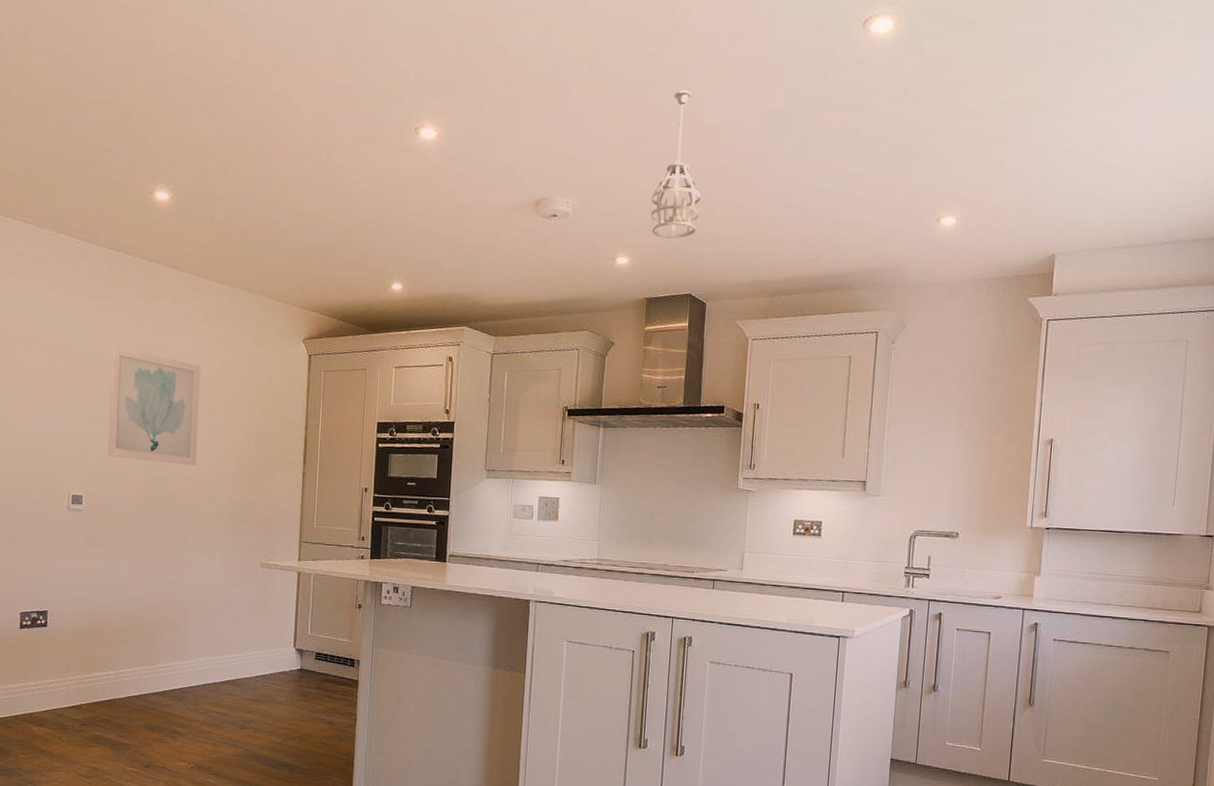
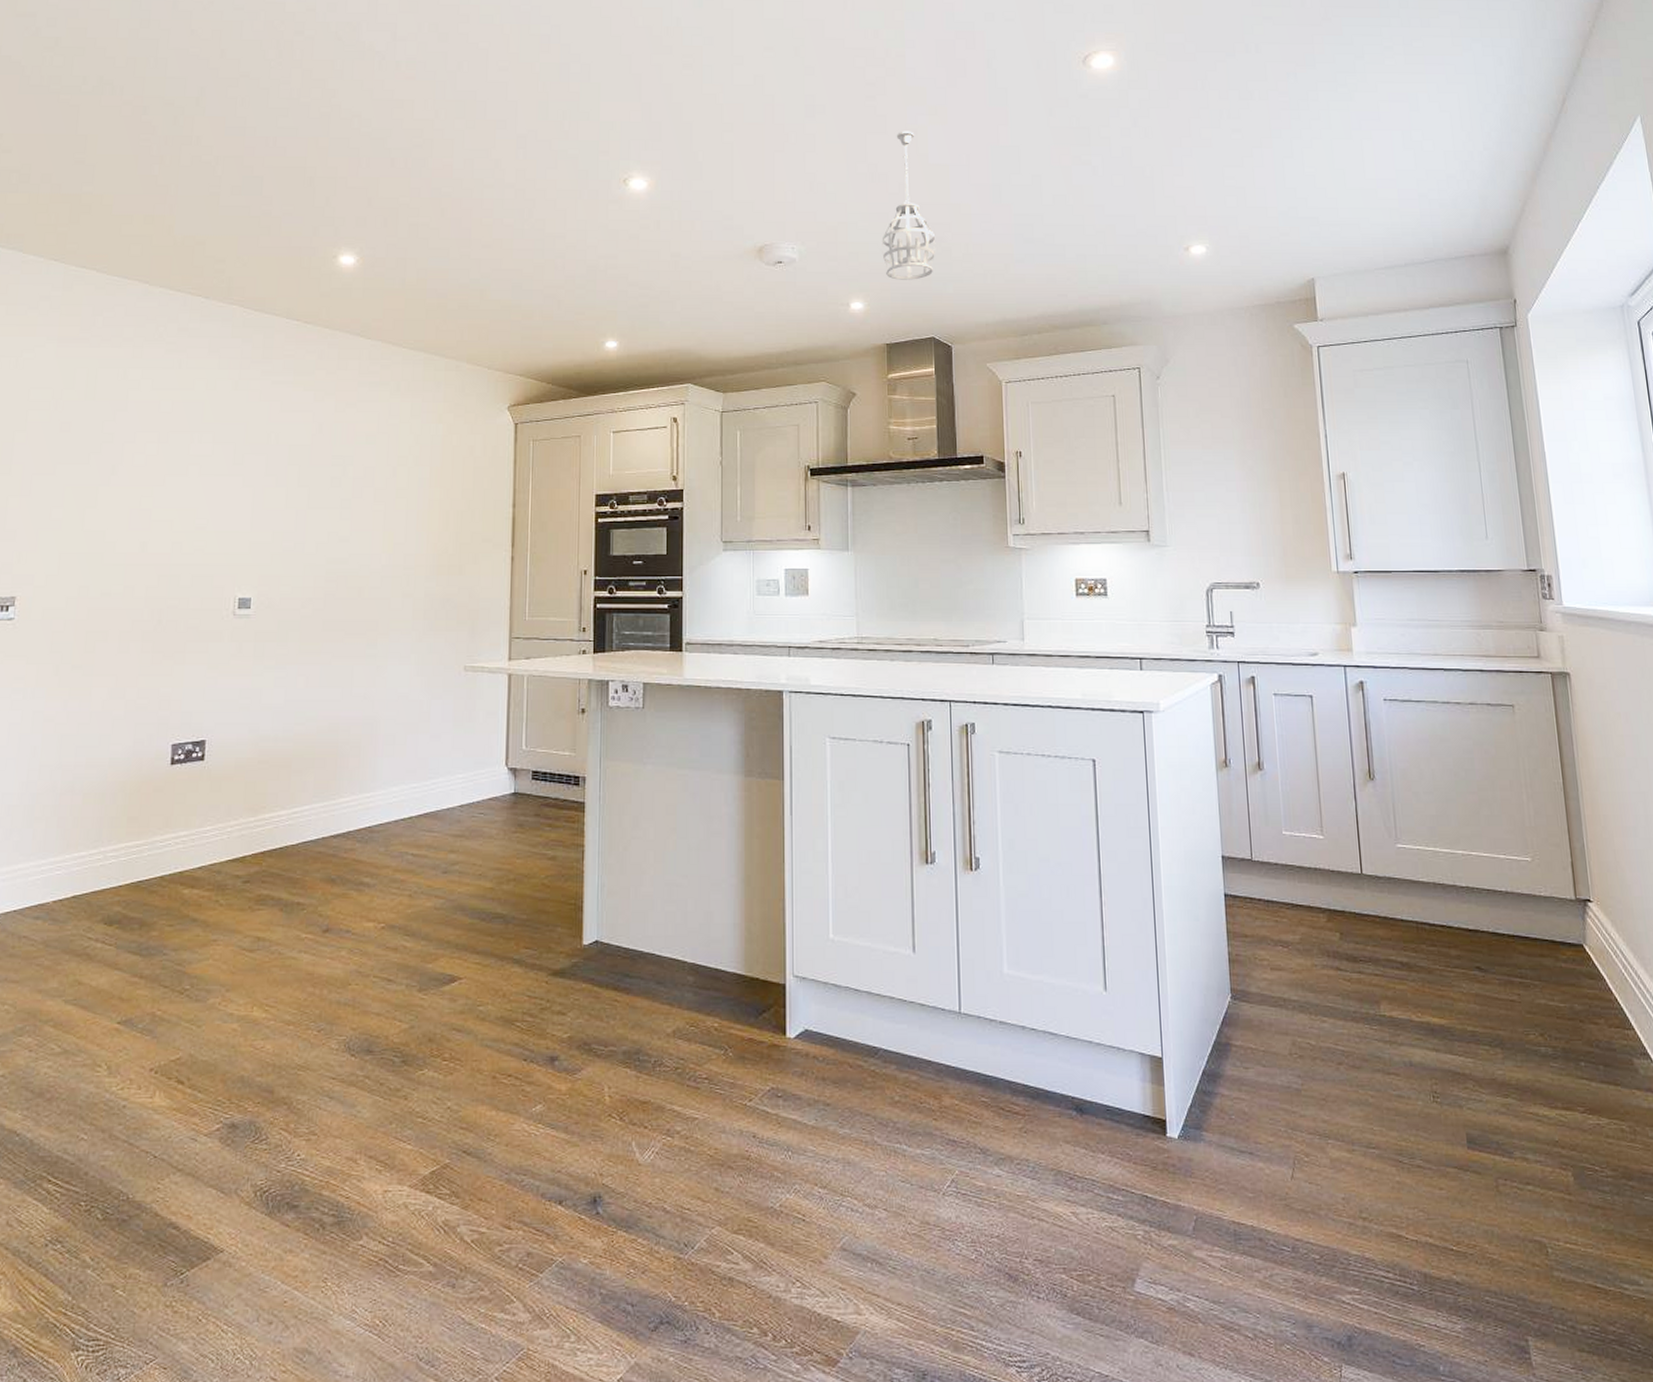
wall art: present [107,347,201,466] -> none [281,426,391,556]

